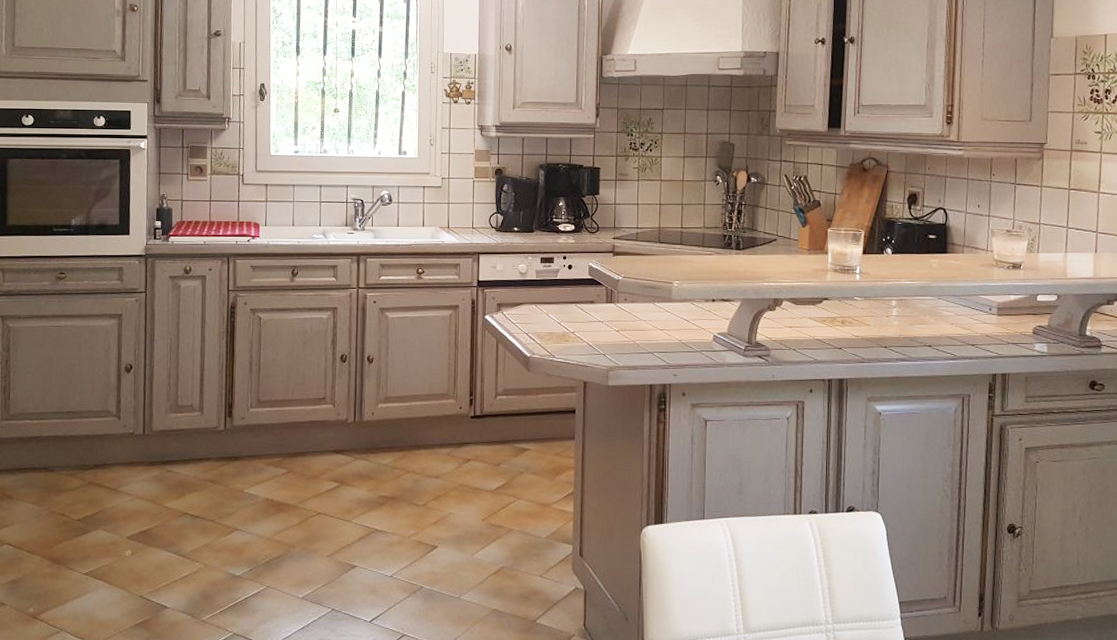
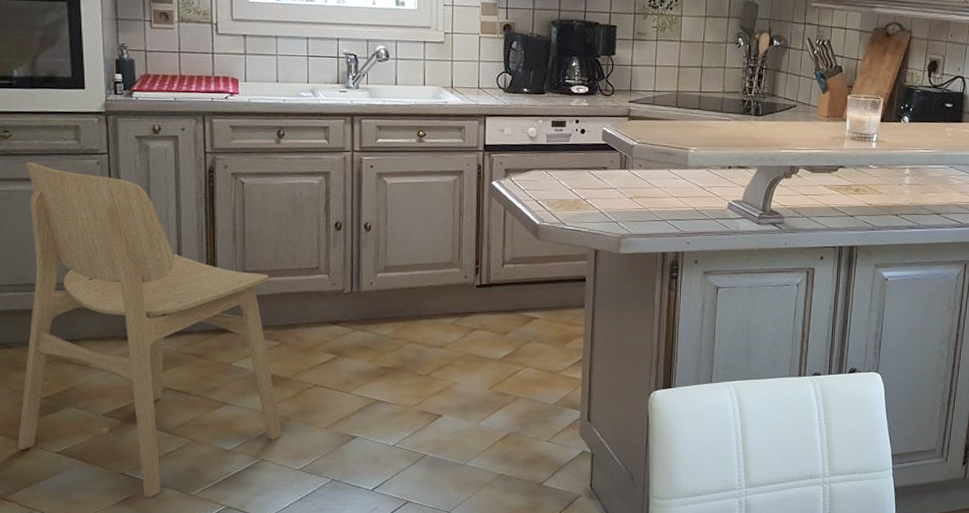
dining chair: none [51,300,287,621] -> present [17,161,282,497]

